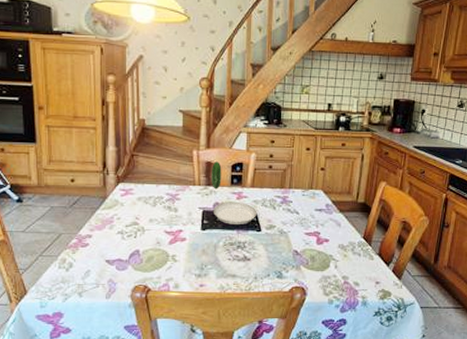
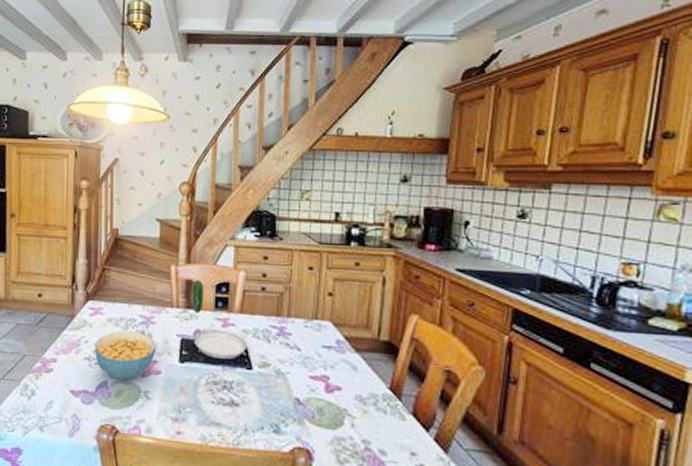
cereal bowl: none [126,207,182,247] -> present [94,331,157,380]

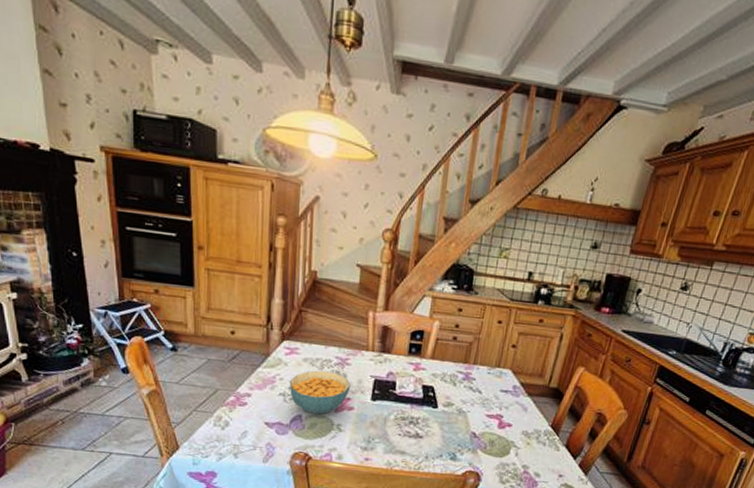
plate: present [191,280,248,359] -> none [385,326,436,399]

